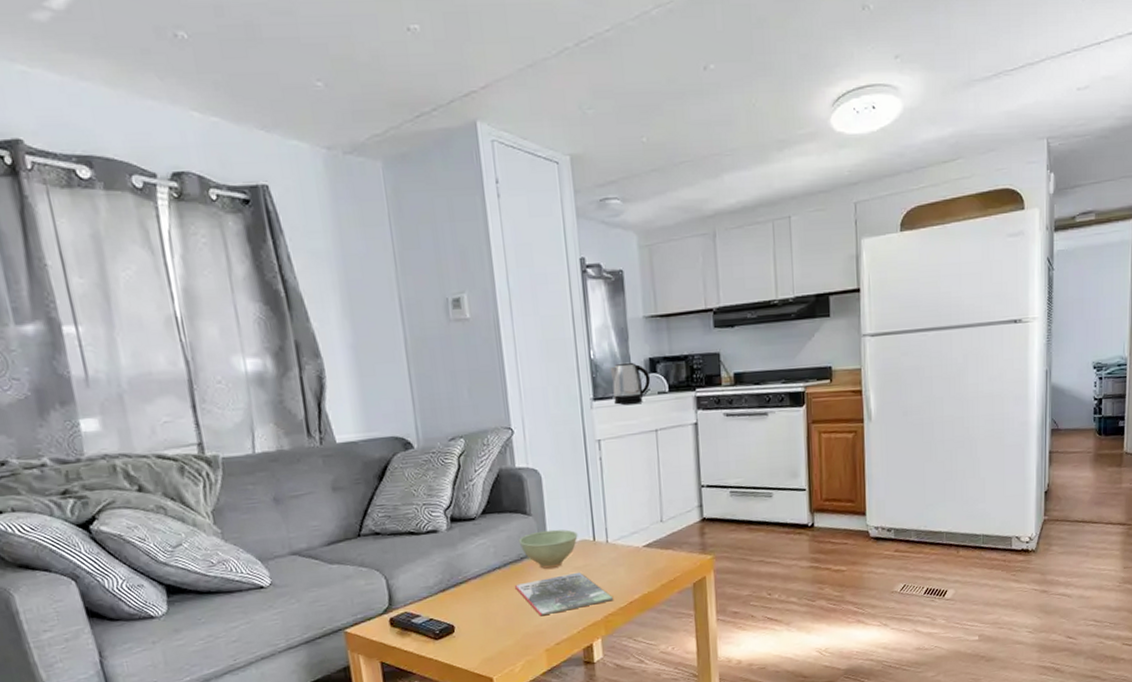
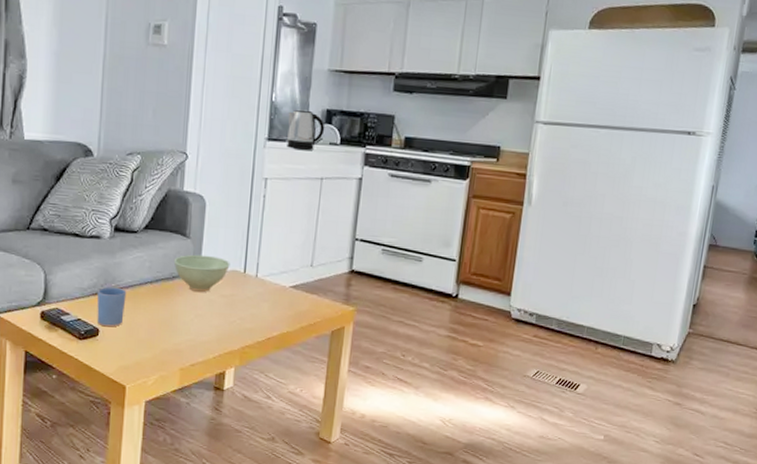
mug: none [444,579,478,622] -> present [96,286,127,327]
magazine: present [515,572,614,616] -> none [163,300,253,336]

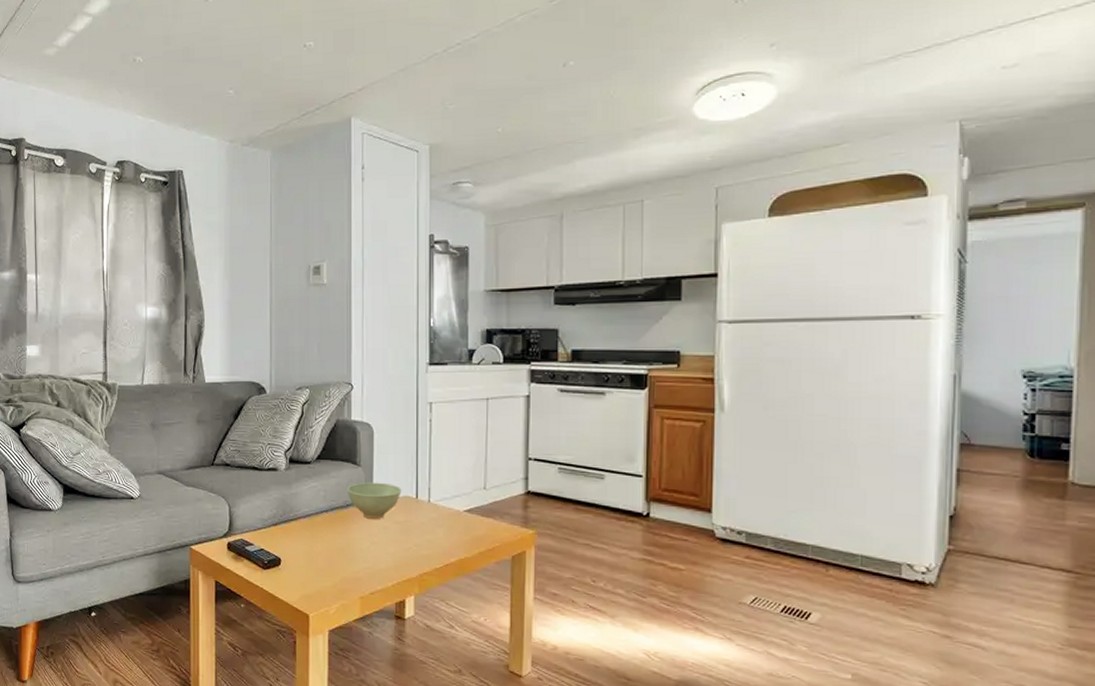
mug: present [96,286,127,327] -> none [277,517,304,557]
kettle: present [287,109,325,150] -> none [447,332,486,371]

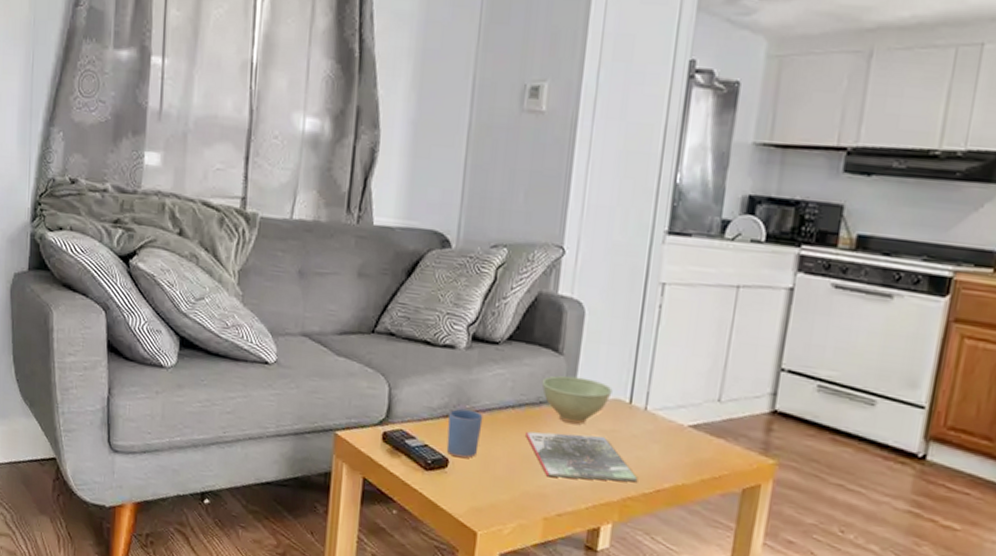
mug: none [277,517,304,557] -> present [446,408,483,459]
magazine: none [339,526,430,564] -> present [526,431,638,482]

